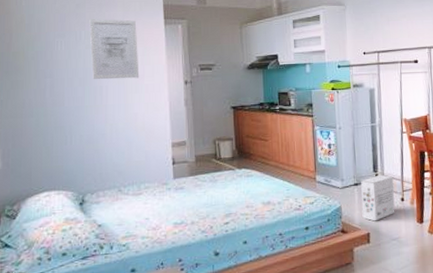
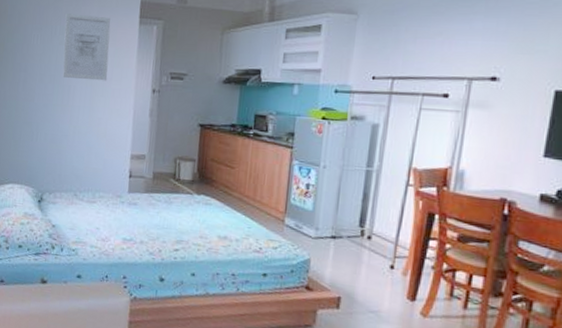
cardboard box: present [361,174,395,222] -> none [335,231,385,286]

